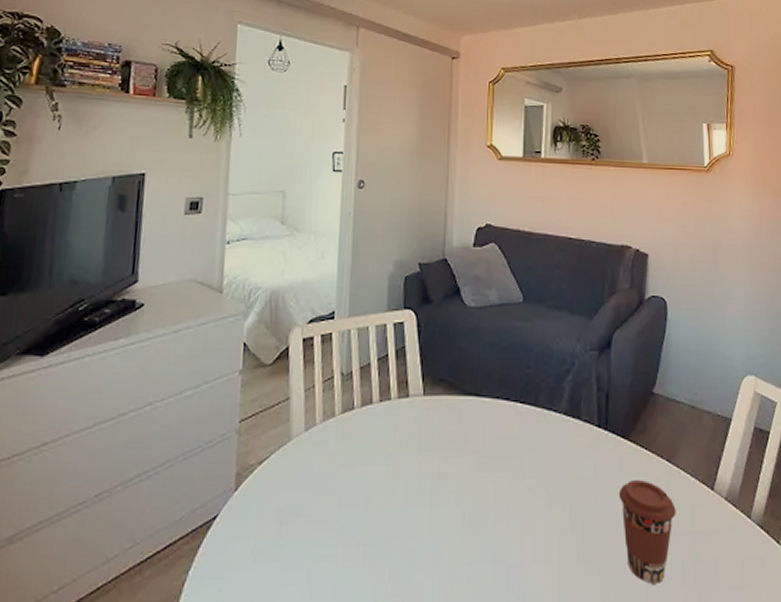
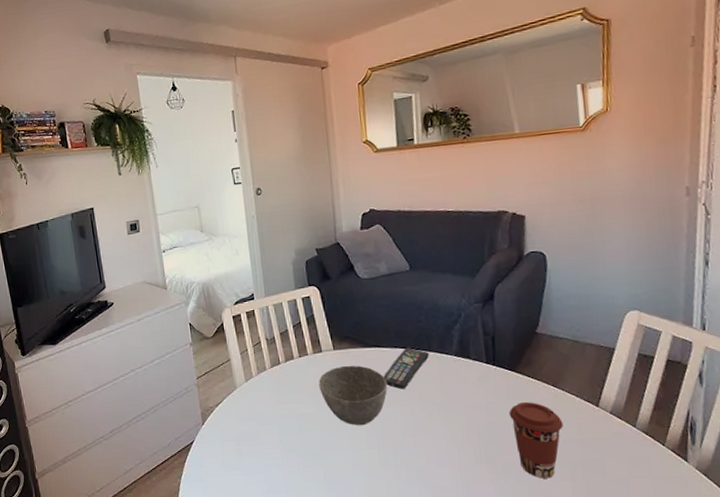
bowl: none [399,417,484,503] -> present [319,365,388,426]
remote control: none [479,400,536,455] -> present [383,348,430,390]

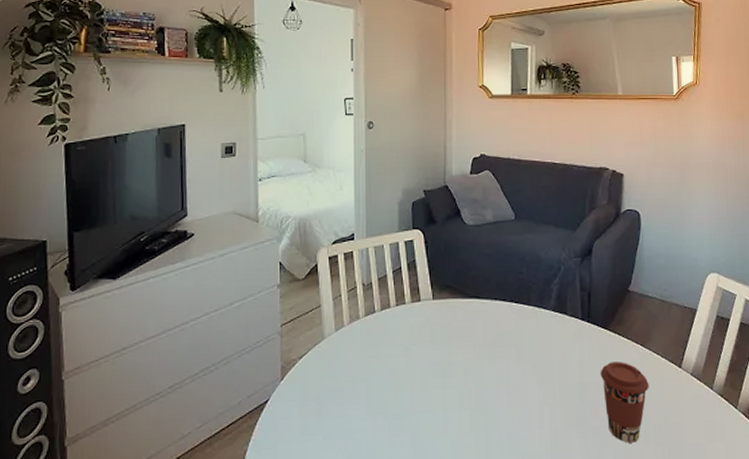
bowl: present [319,365,388,426] -> none [414,317,485,384]
remote control: present [383,348,430,390] -> none [481,301,529,345]

